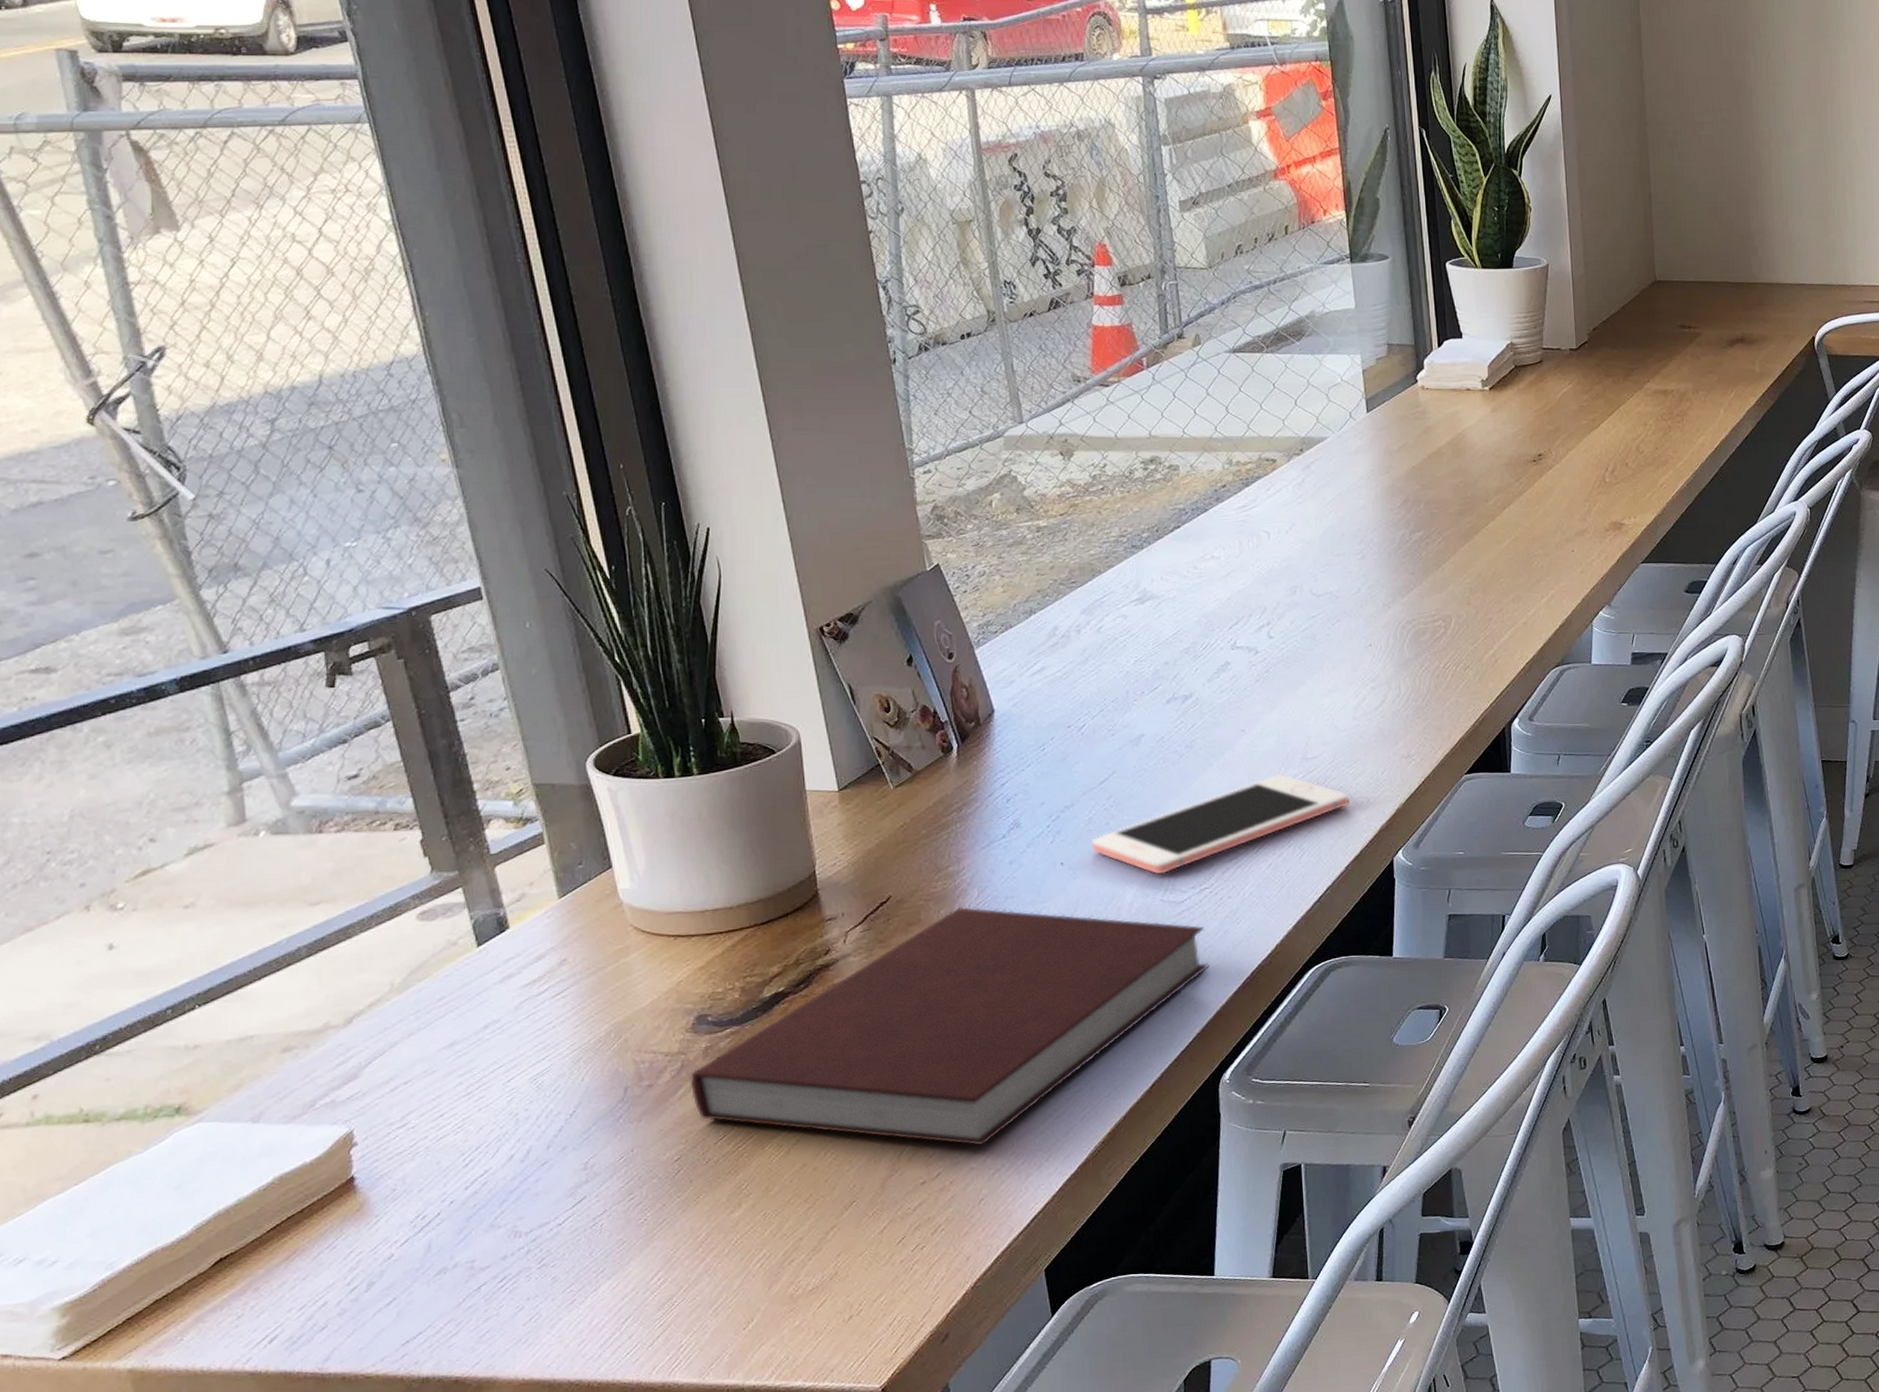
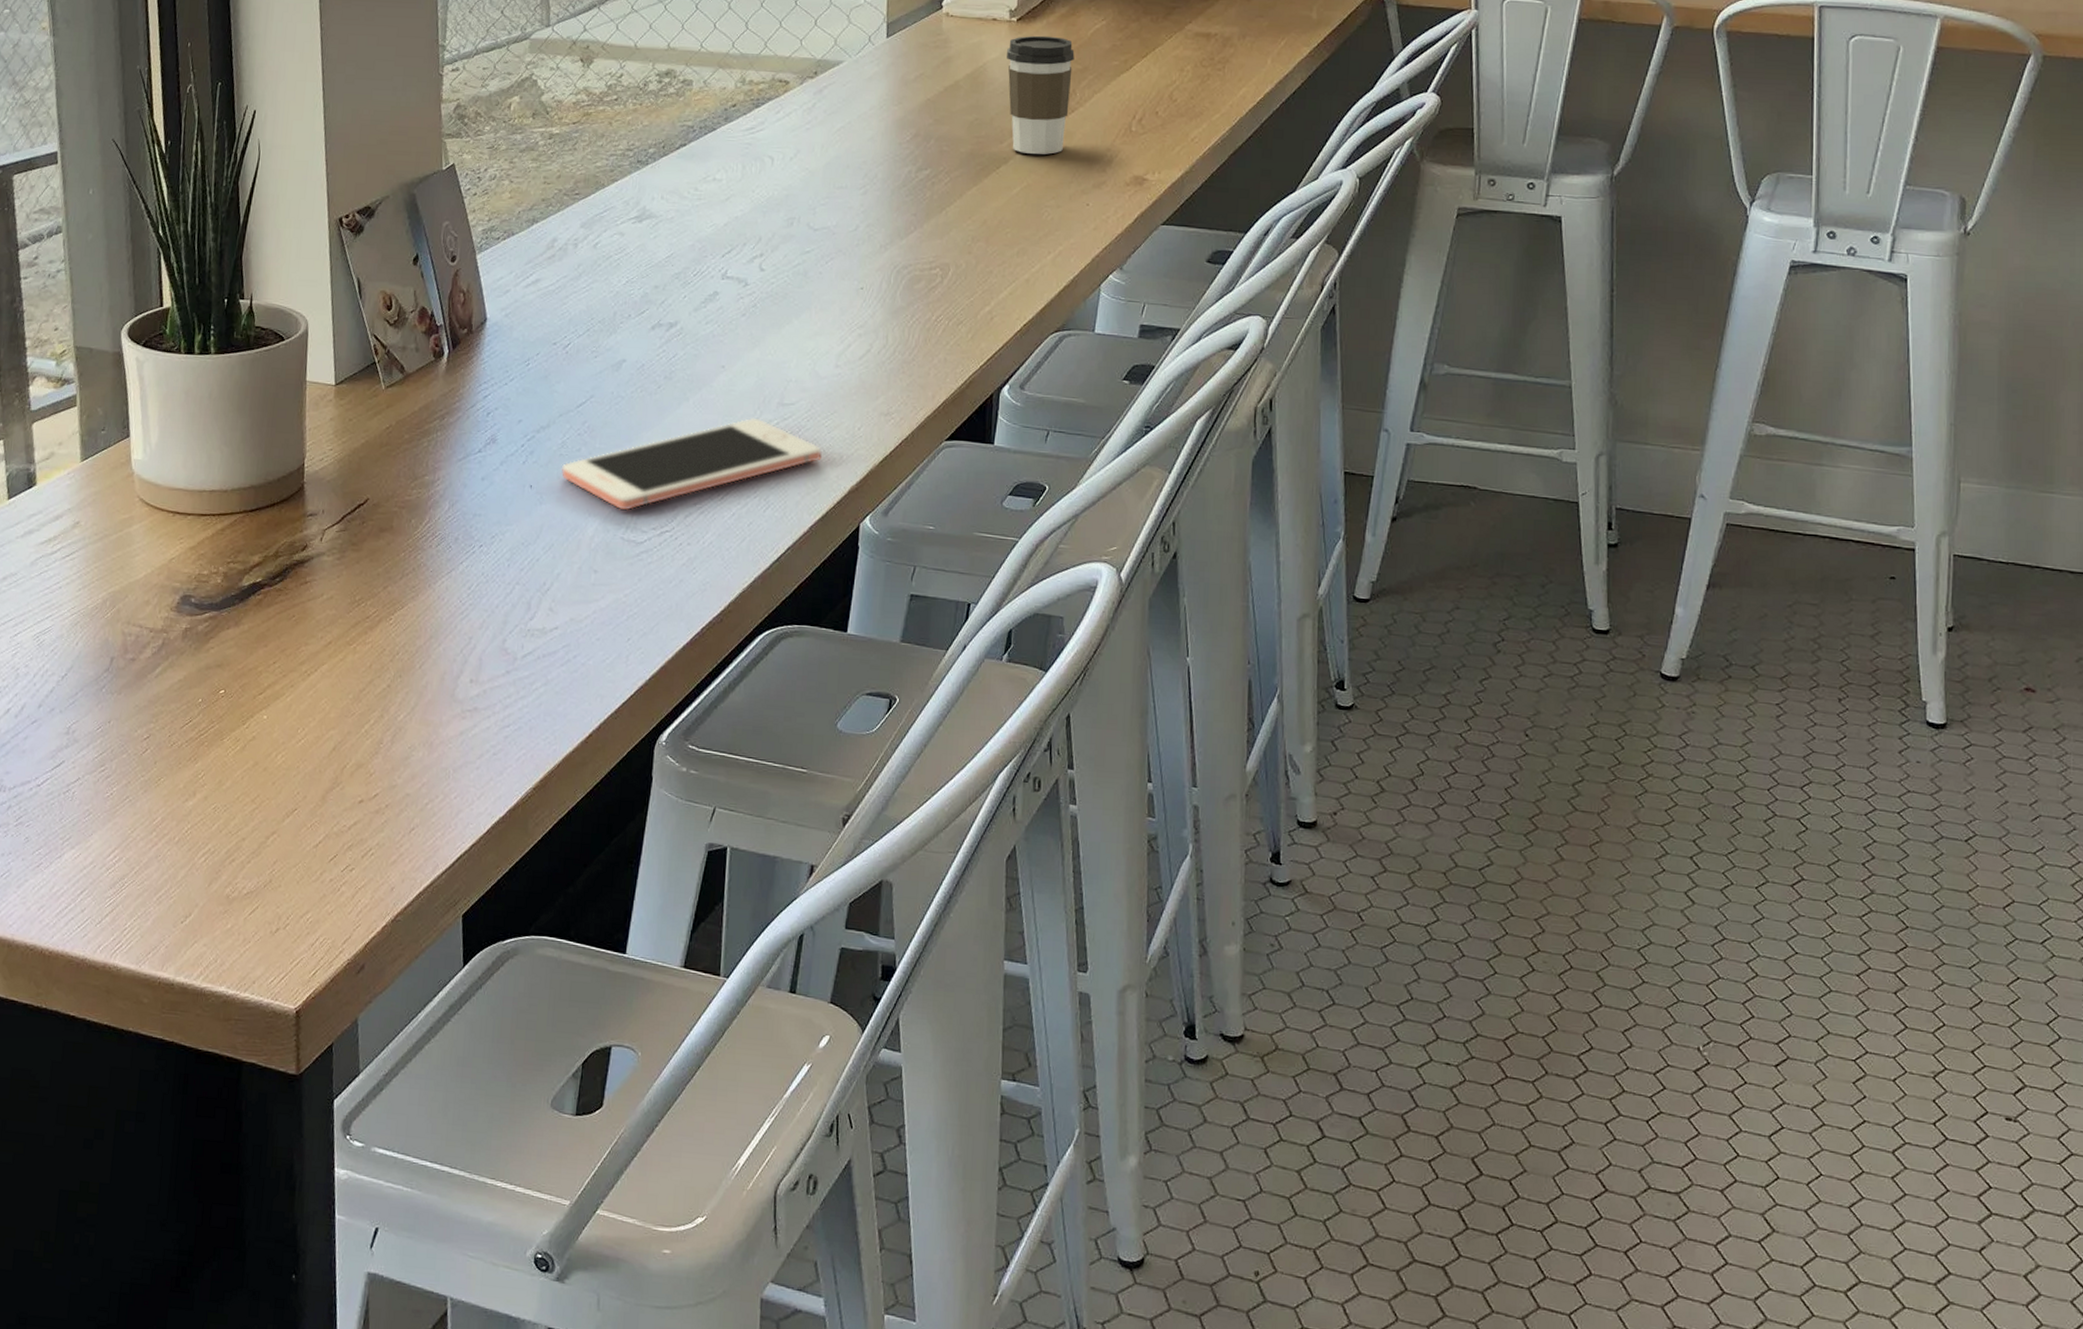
notebook: present [691,906,1210,1147] -> none [167,518,661,773]
coffee cup: none [1483,401,1547,510] -> present [1007,35,1075,154]

